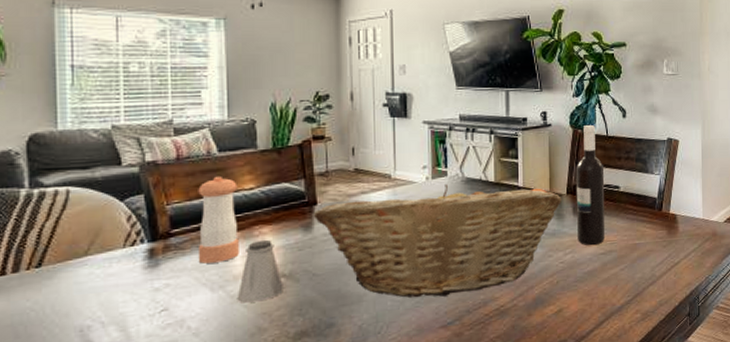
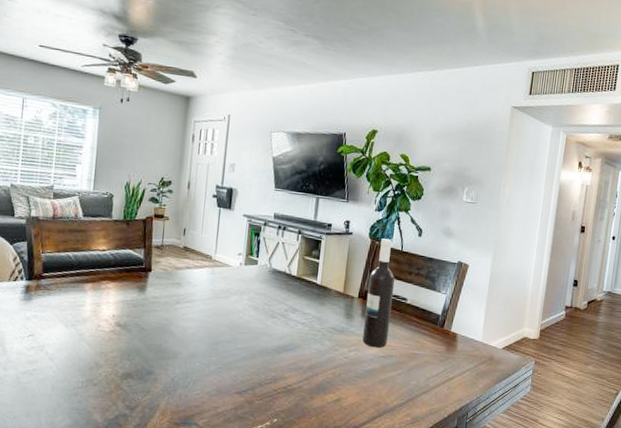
pepper shaker: present [197,175,239,264] -> none [59,235,94,306]
saltshaker: present [237,239,283,303] -> none [83,293,119,343]
fruit basket: present [313,184,562,298] -> none [147,271,353,368]

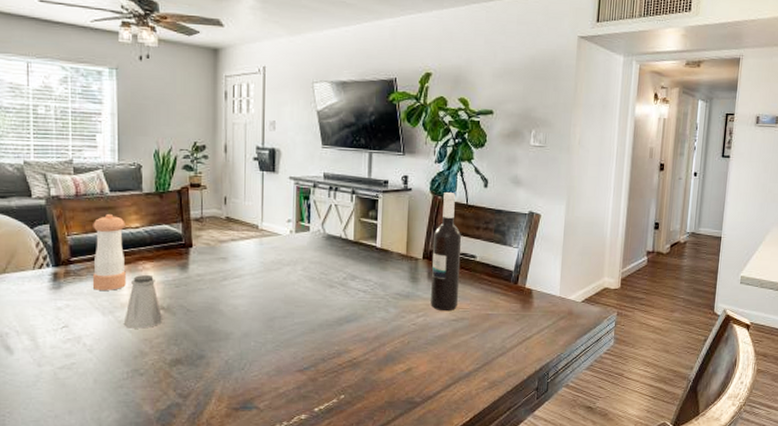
pepper shaker: none [59,235,94,306] -> present [92,213,126,290]
saltshaker: none [83,293,119,343] -> present [123,274,162,329]

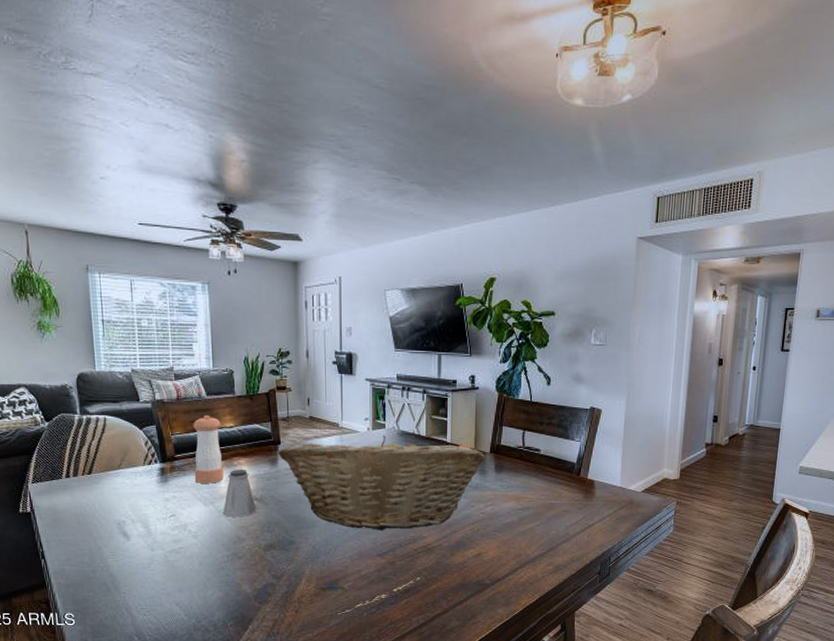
fruit basket: none [188,239,417,343] -> present [277,435,485,530]
wine bottle: present [431,192,462,312] -> none [498,390,526,501]

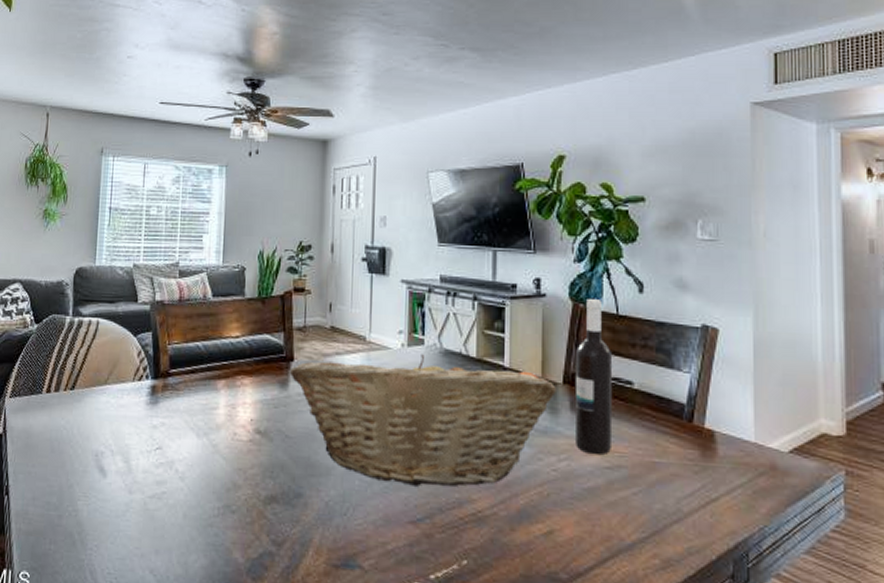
pepper shaker: present [193,414,224,483] -> none [188,320,226,409]
saltshaker: present [222,469,256,517] -> none [217,391,258,456]
wine bottle: none [498,390,526,501] -> present [576,299,613,456]

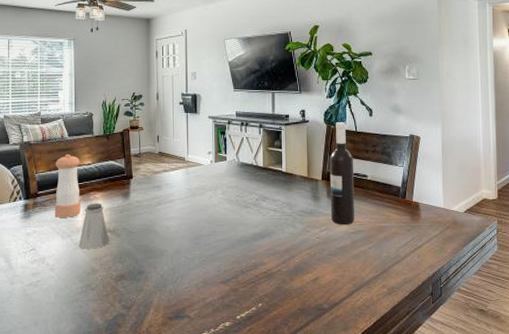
pepper shaker: none [188,320,226,409] -> present [54,154,80,218]
saltshaker: none [217,391,258,456] -> present [78,203,109,249]
fruit basket: present [289,354,556,486] -> none [130,167,318,258]

